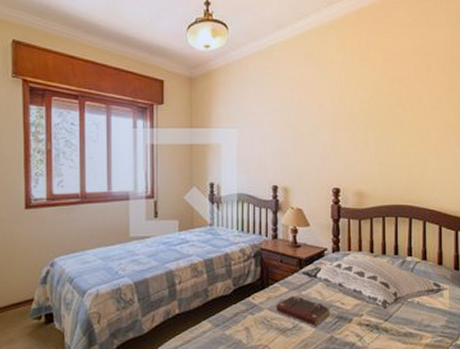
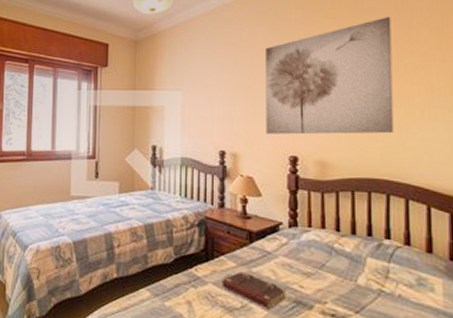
decorative pillow: present [301,257,448,309] -> none [251,235,442,299]
wall art: none [312,61,415,168] -> present [265,16,394,135]

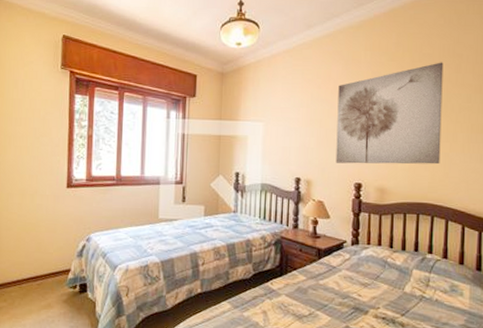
book: present [222,271,287,309] -> none [293,284,348,315]

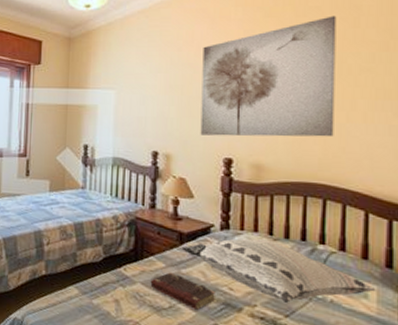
book: none [293,284,348,315] -> present [150,272,217,310]
decorative pillow: none [319,251,469,304] -> present [181,238,376,303]

